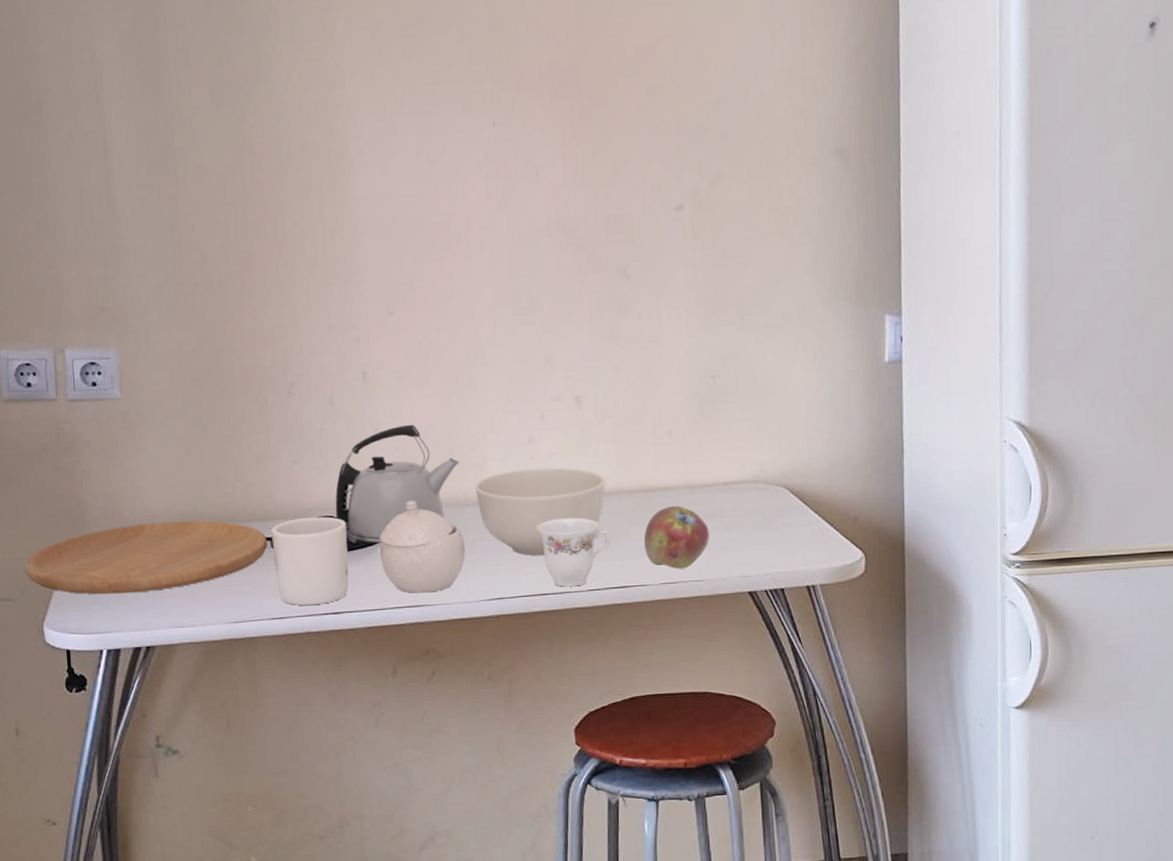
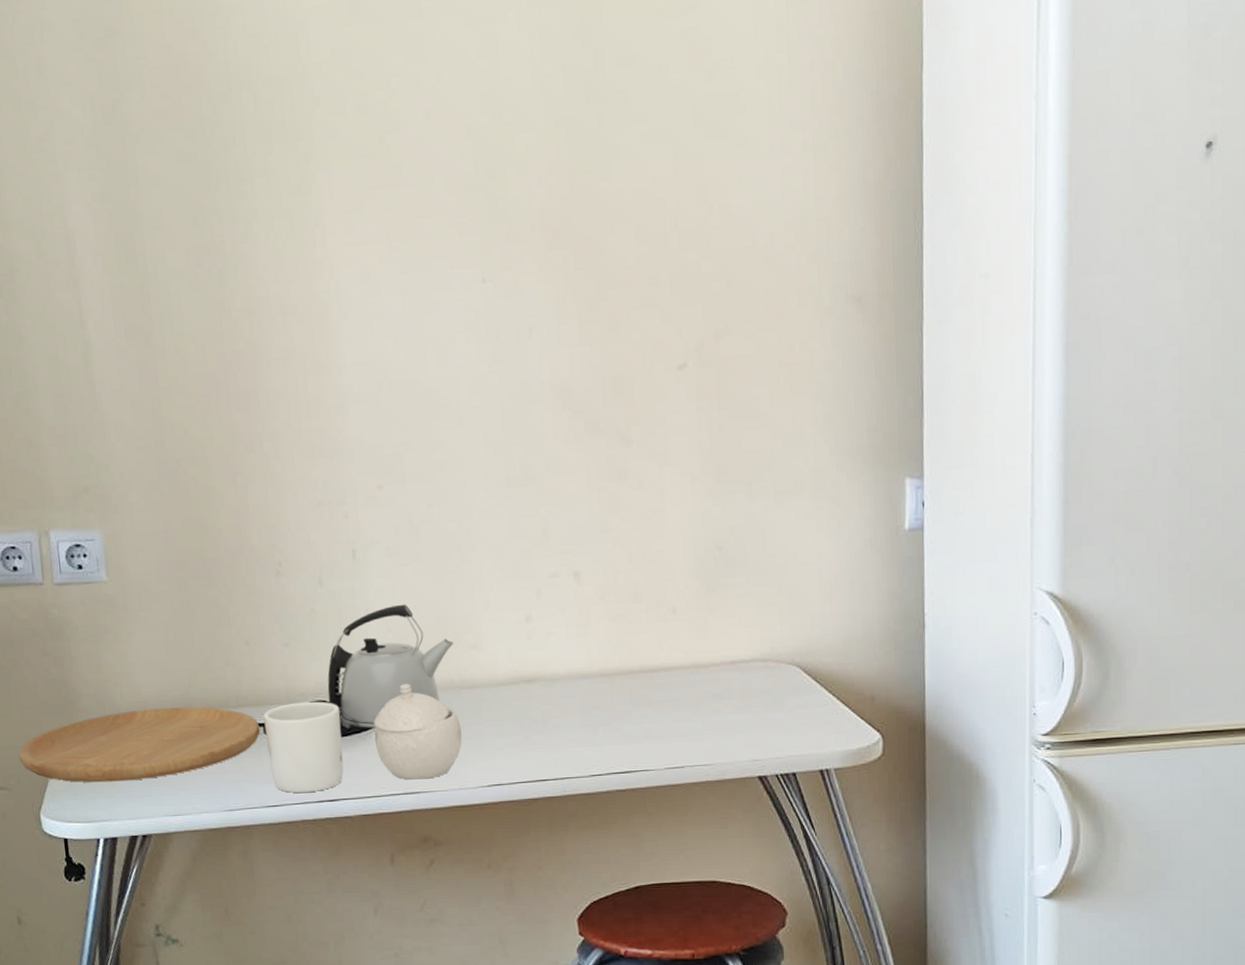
bowl: present [475,467,606,556] -> none [470,647,607,740]
teacup: present [536,517,610,587] -> none [535,700,612,773]
fruit: present [643,505,710,569] -> none [647,686,717,753]

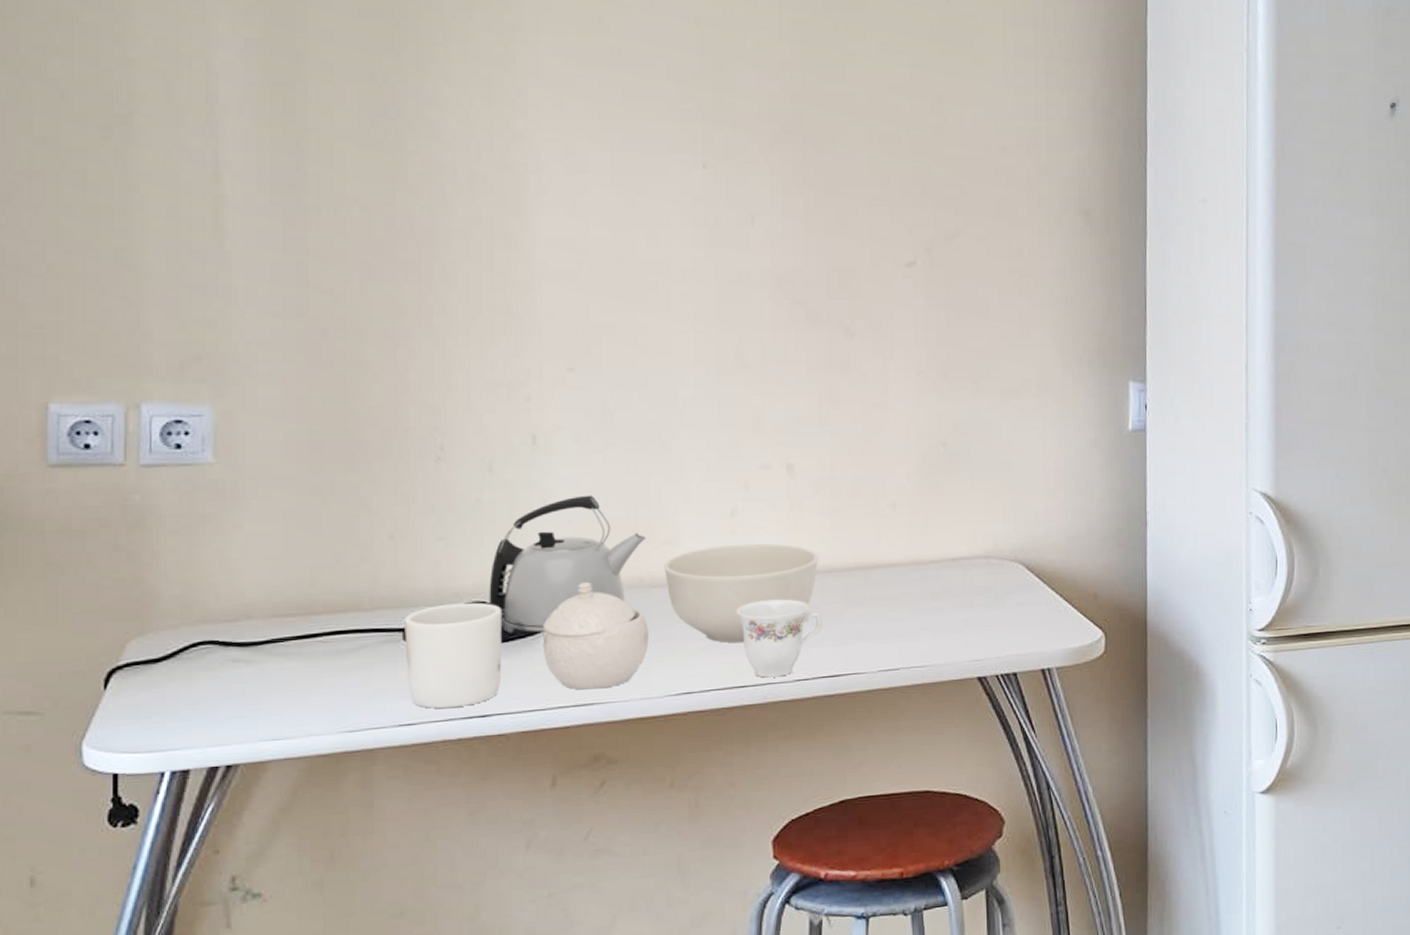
cutting board: present [19,706,260,783] -> none [62,609,398,703]
bowl: none [470,647,607,740] -> present [664,543,819,643]
teacup: none [535,700,612,773] -> present [736,599,822,678]

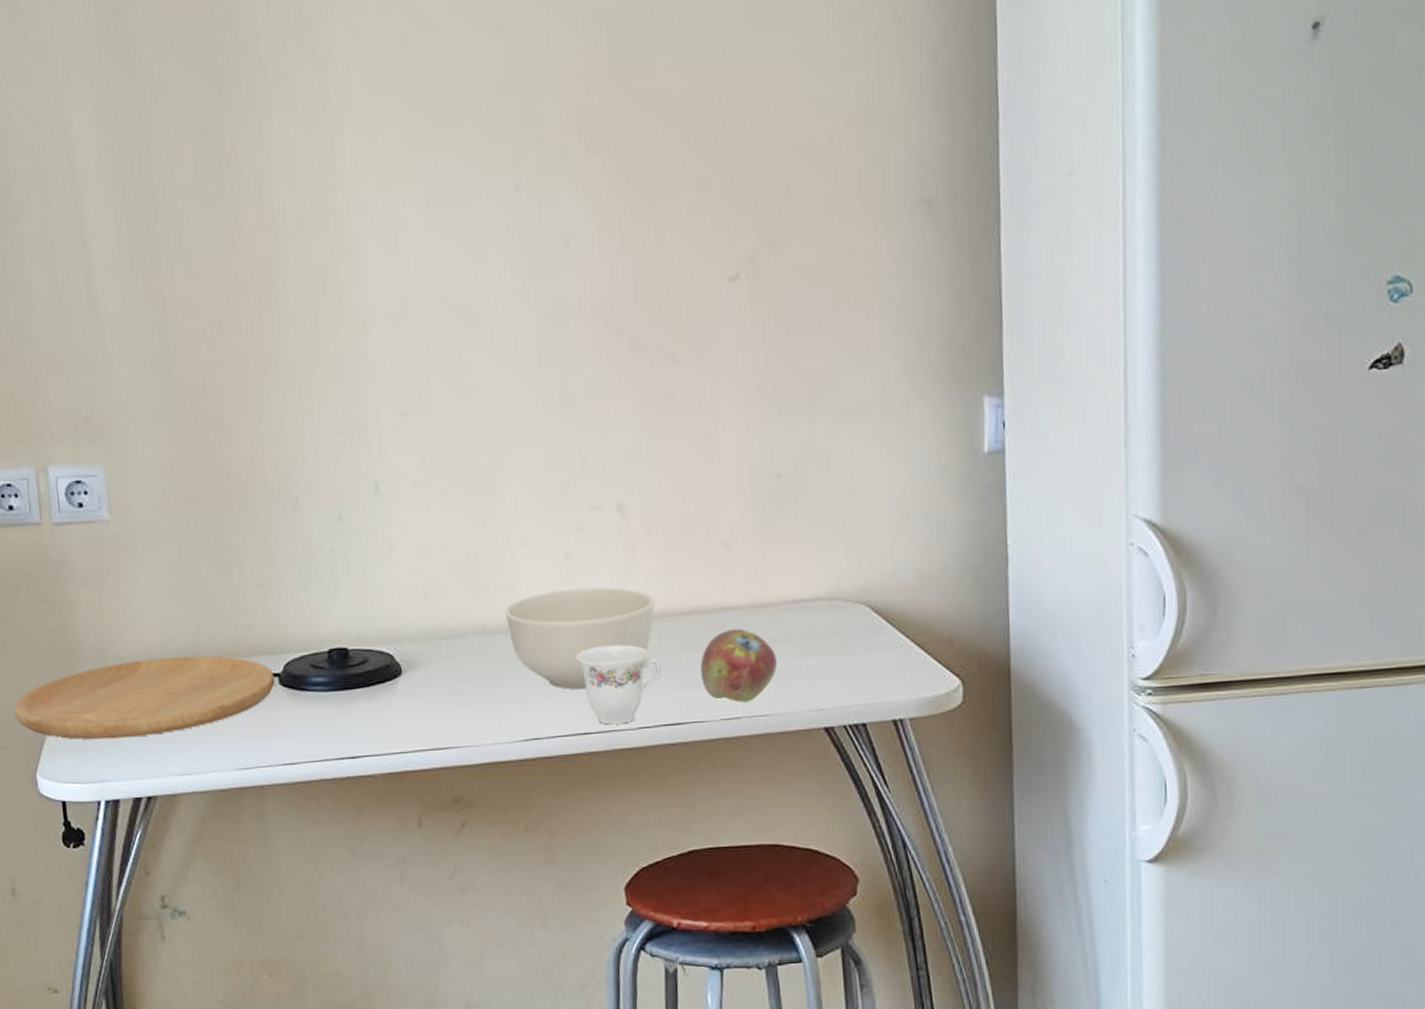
cutting board: none [62,609,398,703] -> present [14,655,275,740]
mug: present [404,602,503,709] -> none [278,648,366,749]
kettle: present [489,495,646,634] -> none [348,541,486,679]
sugar bowl: present [542,582,649,690] -> none [398,629,496,734]
fruit: none [860,584,936,655] -> present [700,628,778,703]

